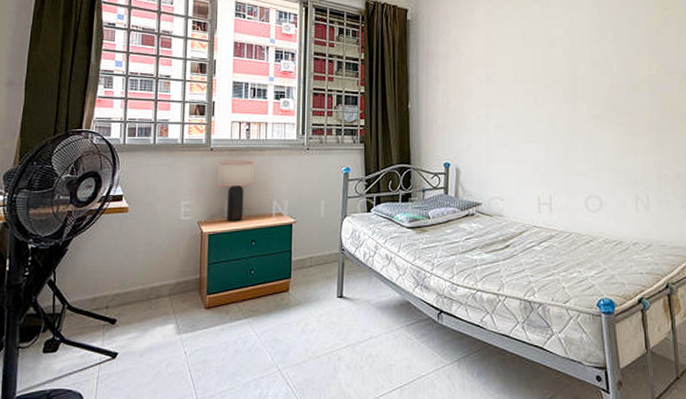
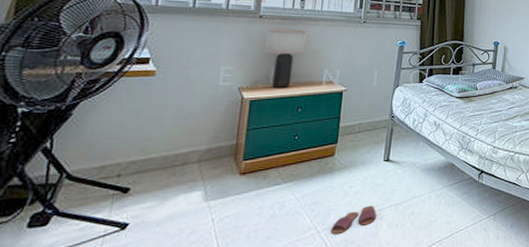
slippers: none [291,344,334,373] -> present [330,205,376,234]

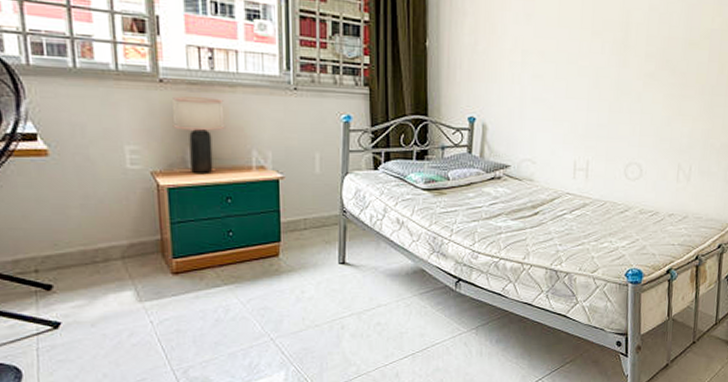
slippers: present [330,205,376,234] -> none [286,313,336,342]

